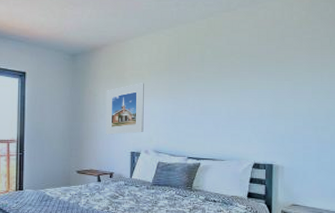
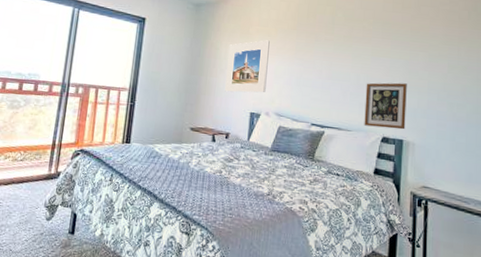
picture frame: none [236,112,274,155] -> present [364,82,407,130]

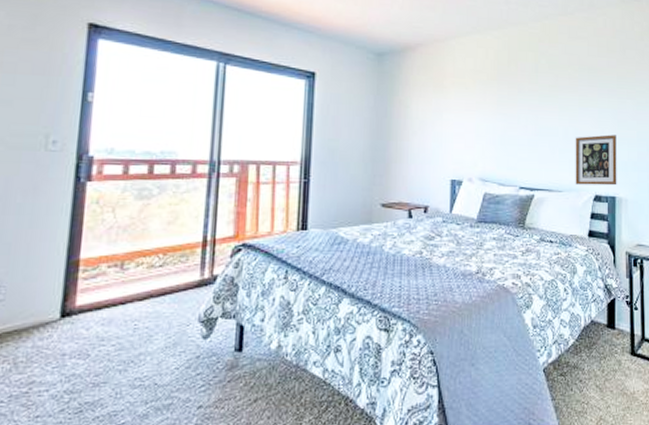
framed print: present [225,40,270,93] -> none [420,94,468,158]

